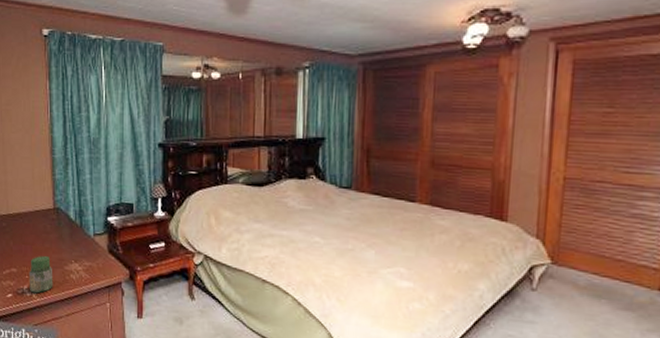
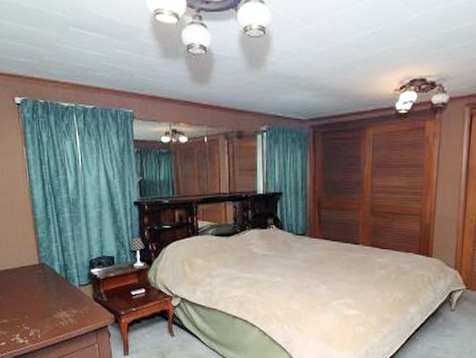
jar: present [29,255,53,294] -> none [20,306,44,340]

